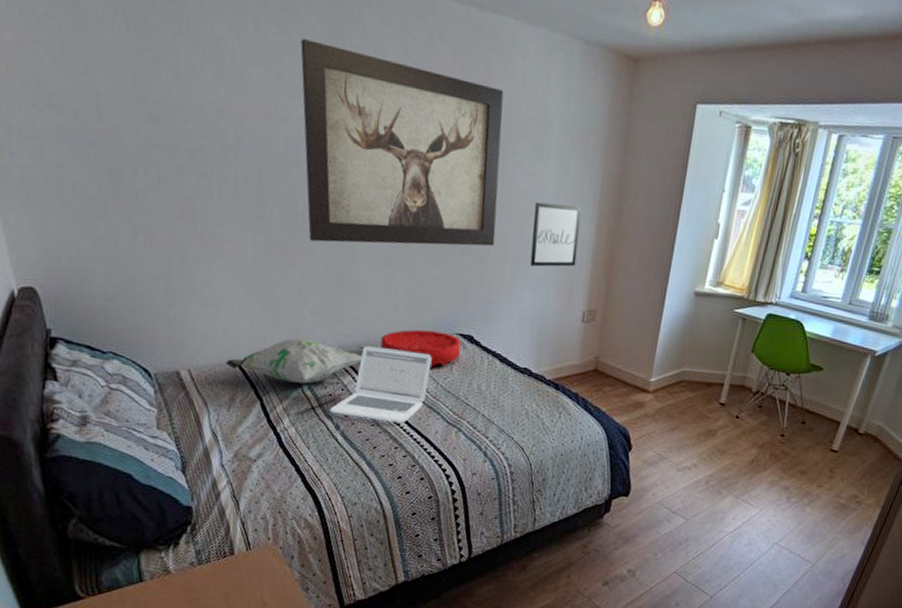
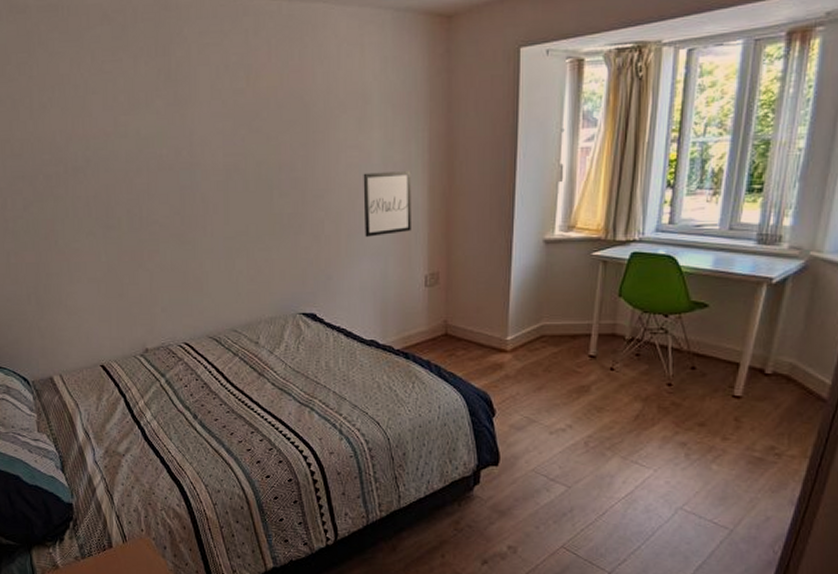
decorative pillow: present [225,338,363,384] -> none [91,336,212,378]
wall art: present [300,39,504,246] -> none [132,61,327,242]
laptop: present [330,345,432,423] -> none [187,334,278,407]
cushion: present [380,329,461,369] -> none [227,313,306,351]

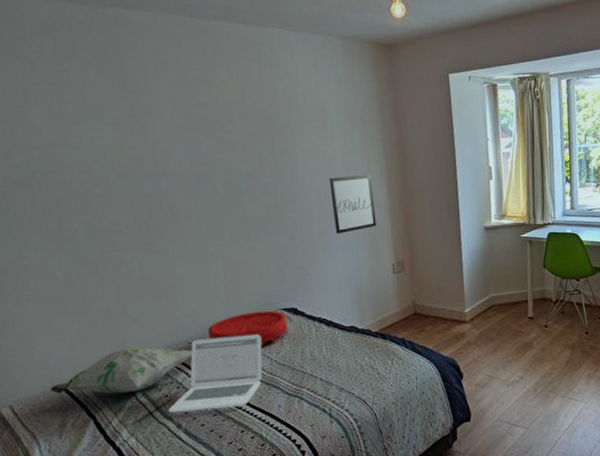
decorative pillow: none [91,336,212,378] -> present [49,347,193,394]
laptop: none [187,334,278,407] -> present [168,334,263,413]
cushion: none [227,313,306,351] -> present [207,310,288,348]

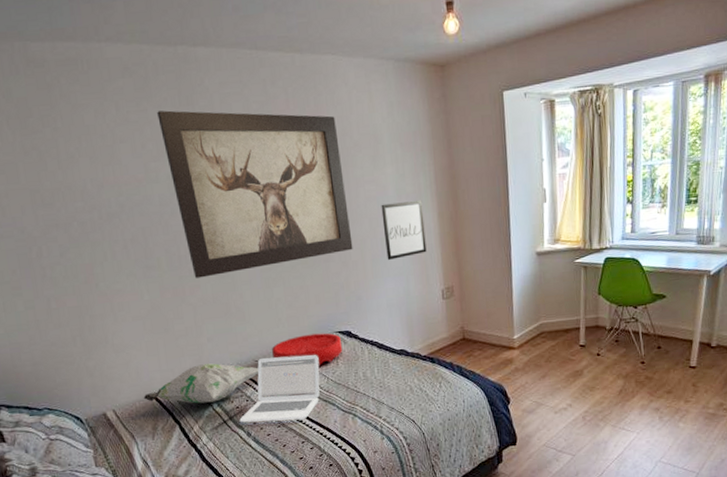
wall art: none [81,73,300,253] -> present [157,110,353,278]

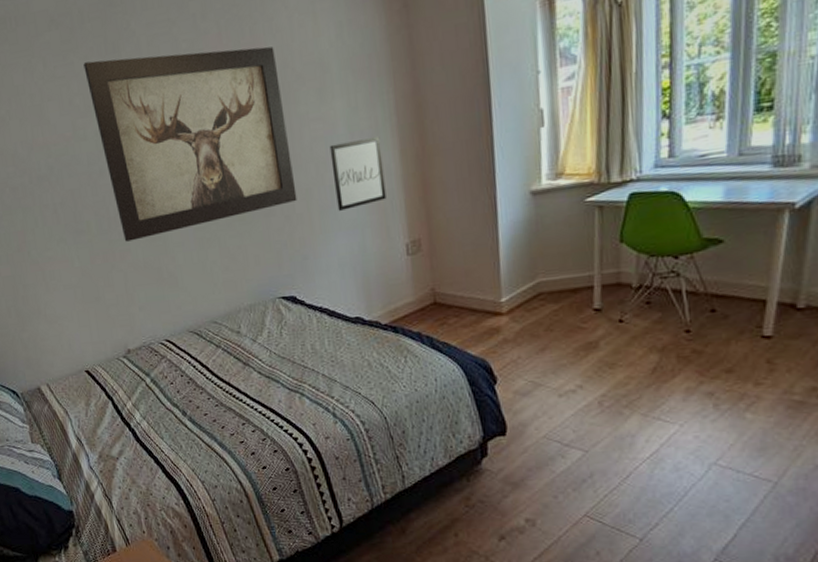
decorative pillow: present [143,363,259,404] -> none [76,334,194,379]
laptop: present [239,354,320,423] -> none [174,324,262,401]
cushion: present [271,333,343,367] -> none [206,299,287,338]

